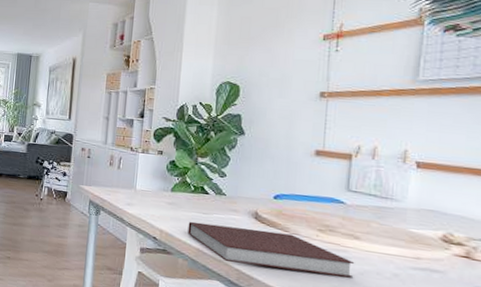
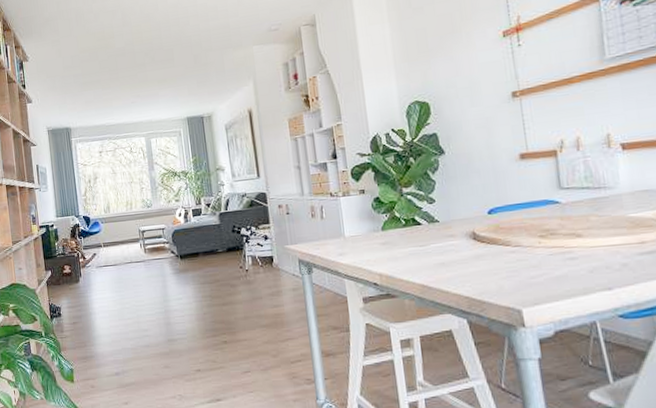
notebook: present [187,221,355,279] -> none [407,247,585,292]

